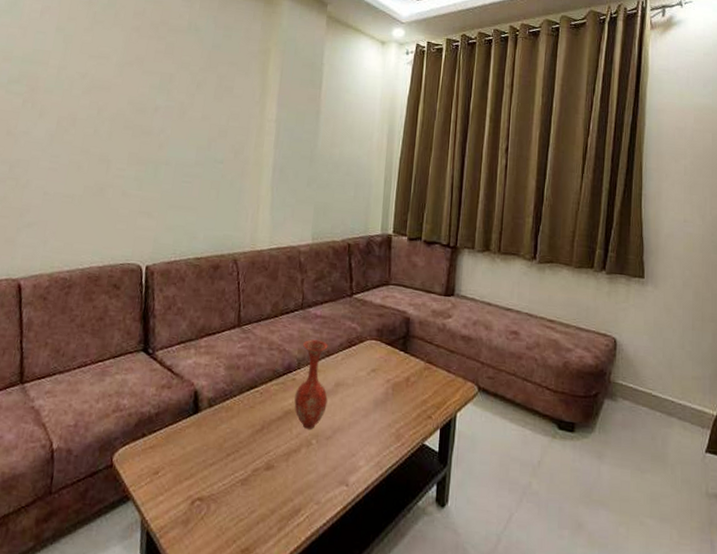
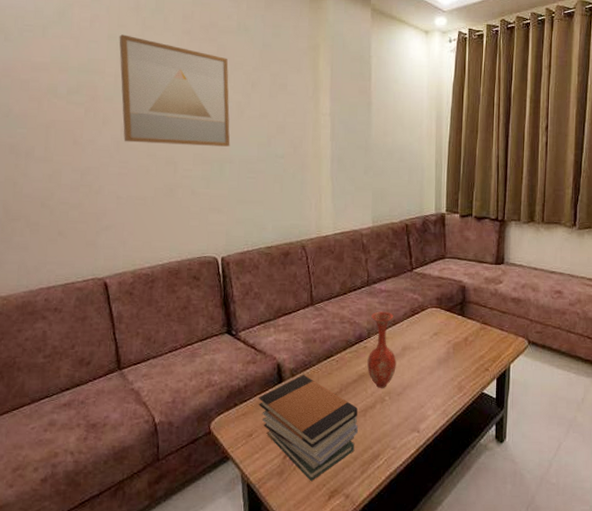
wall art: none [58,27,175,148] -> present [119,34,230,147]
book stack: none [169,405,280,536] -> present [259,374,358,482]

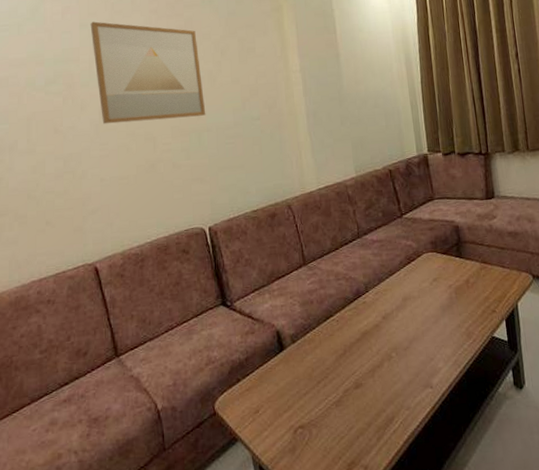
book stack: present [259,374,358,482] -> none [261,339,368,456]
vase: present [367,311,397,388] -> none [366,262,399,345]

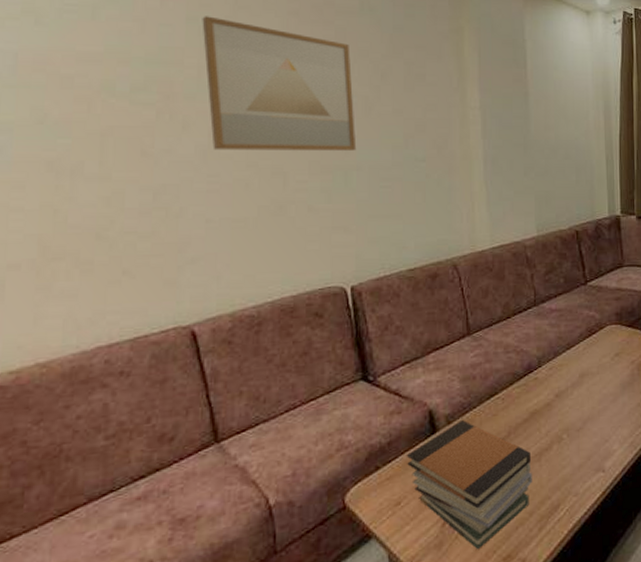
book stack: none [261,339,368,456] -> present [407,419,532,550]

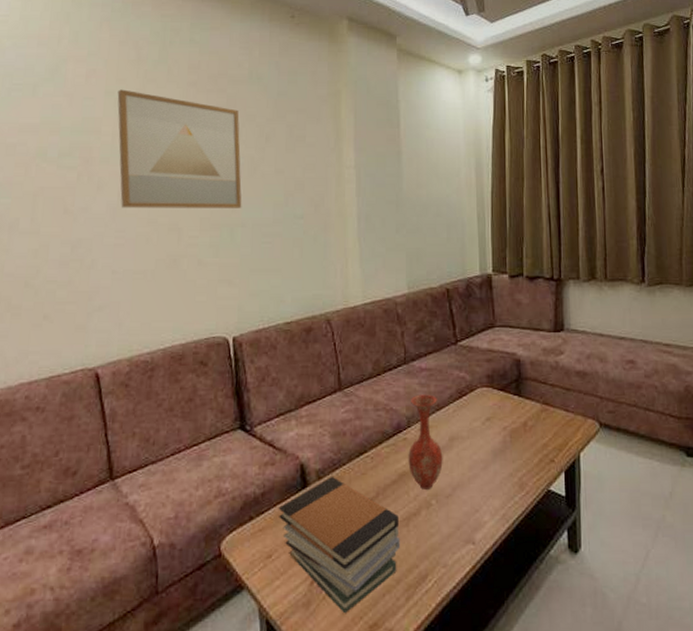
vase: none [539,334,574,425] -> present [408,394,443,490]

